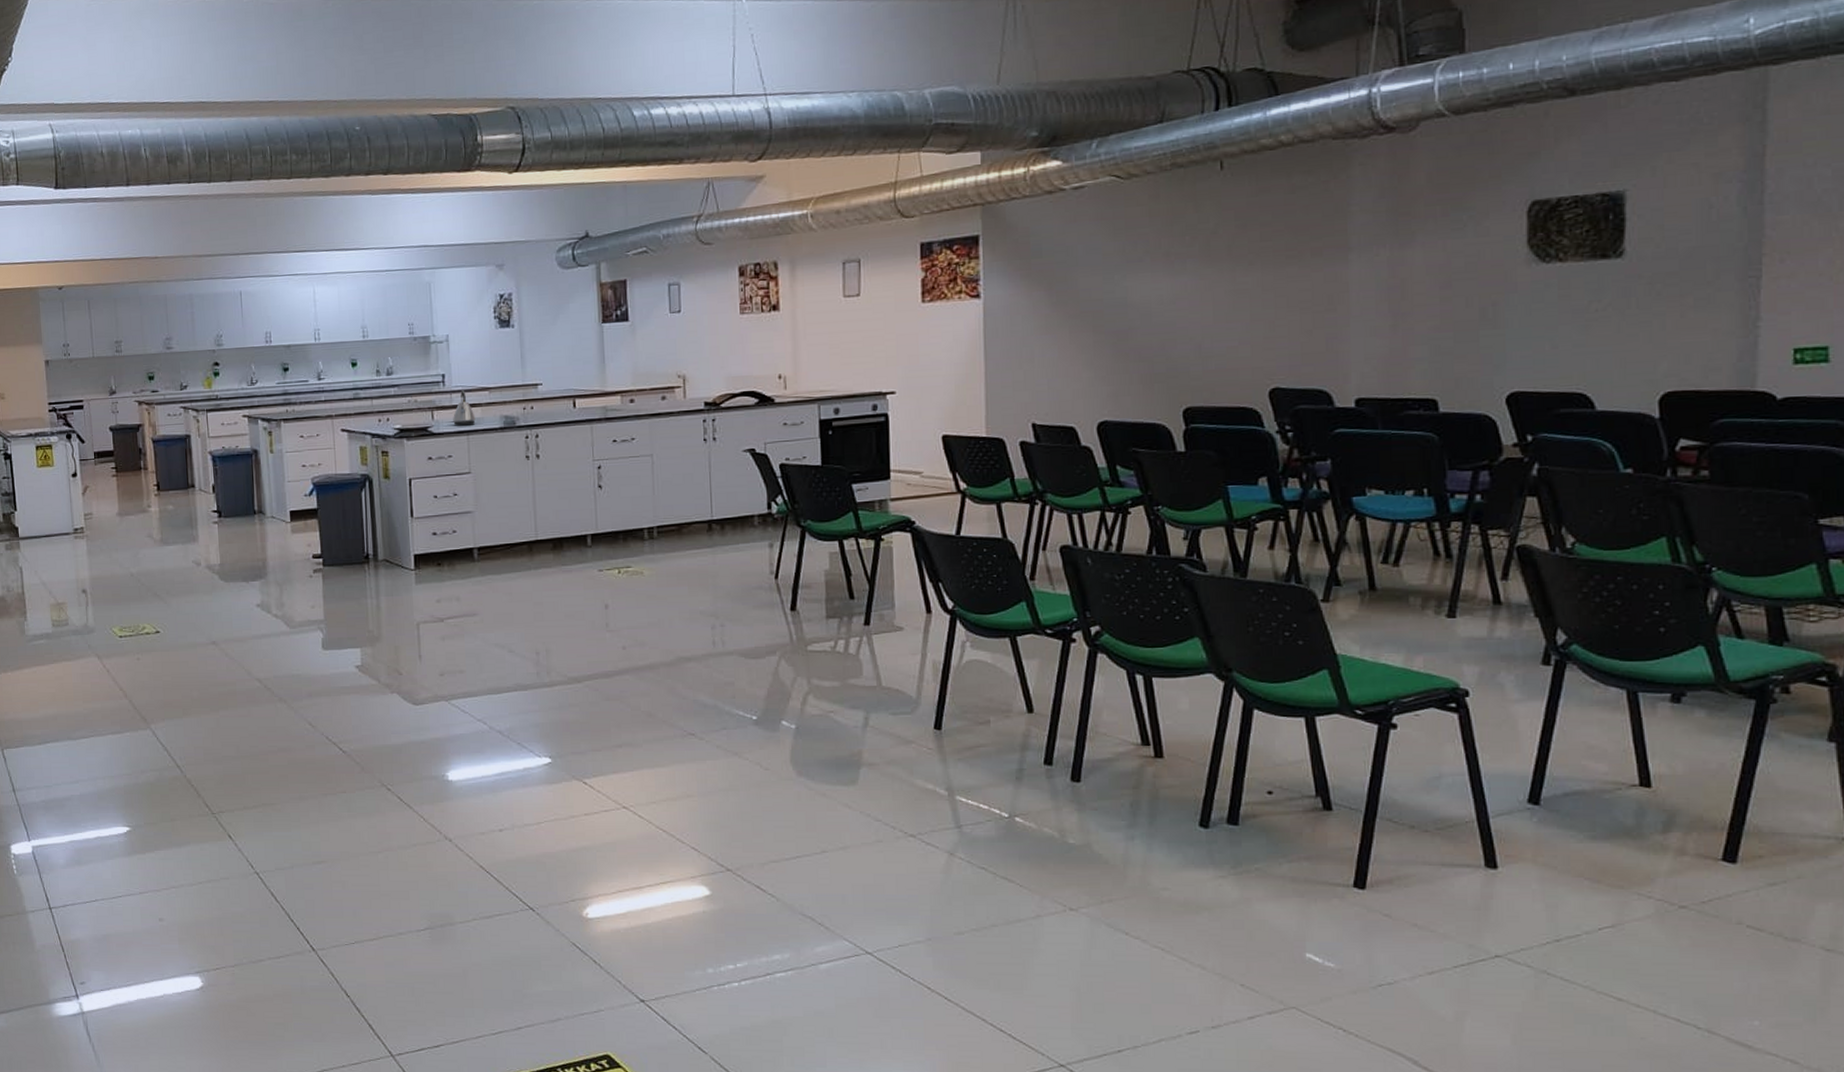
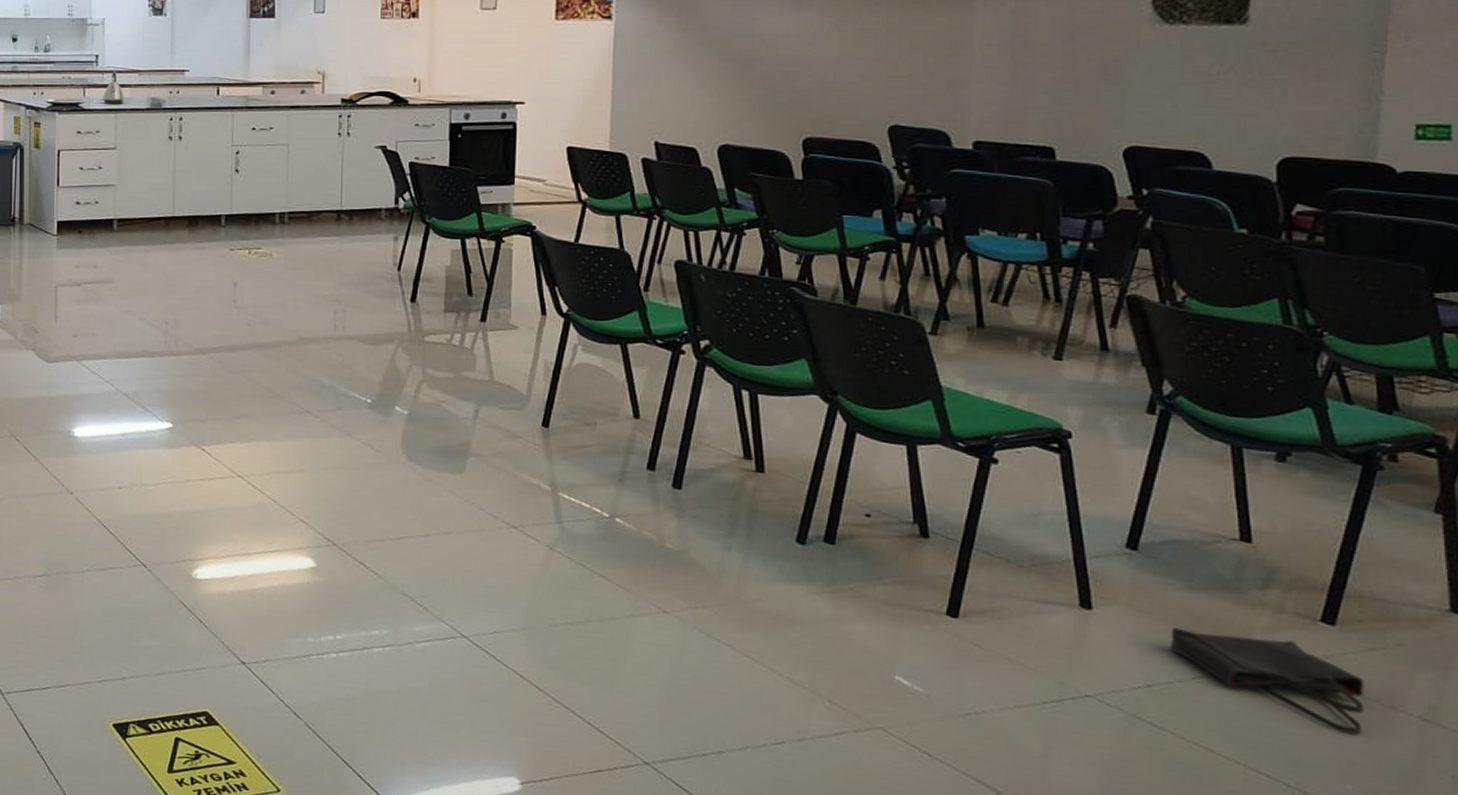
tote bag: none [1576,879,1769,971] -> present [1170,627,1365,735]

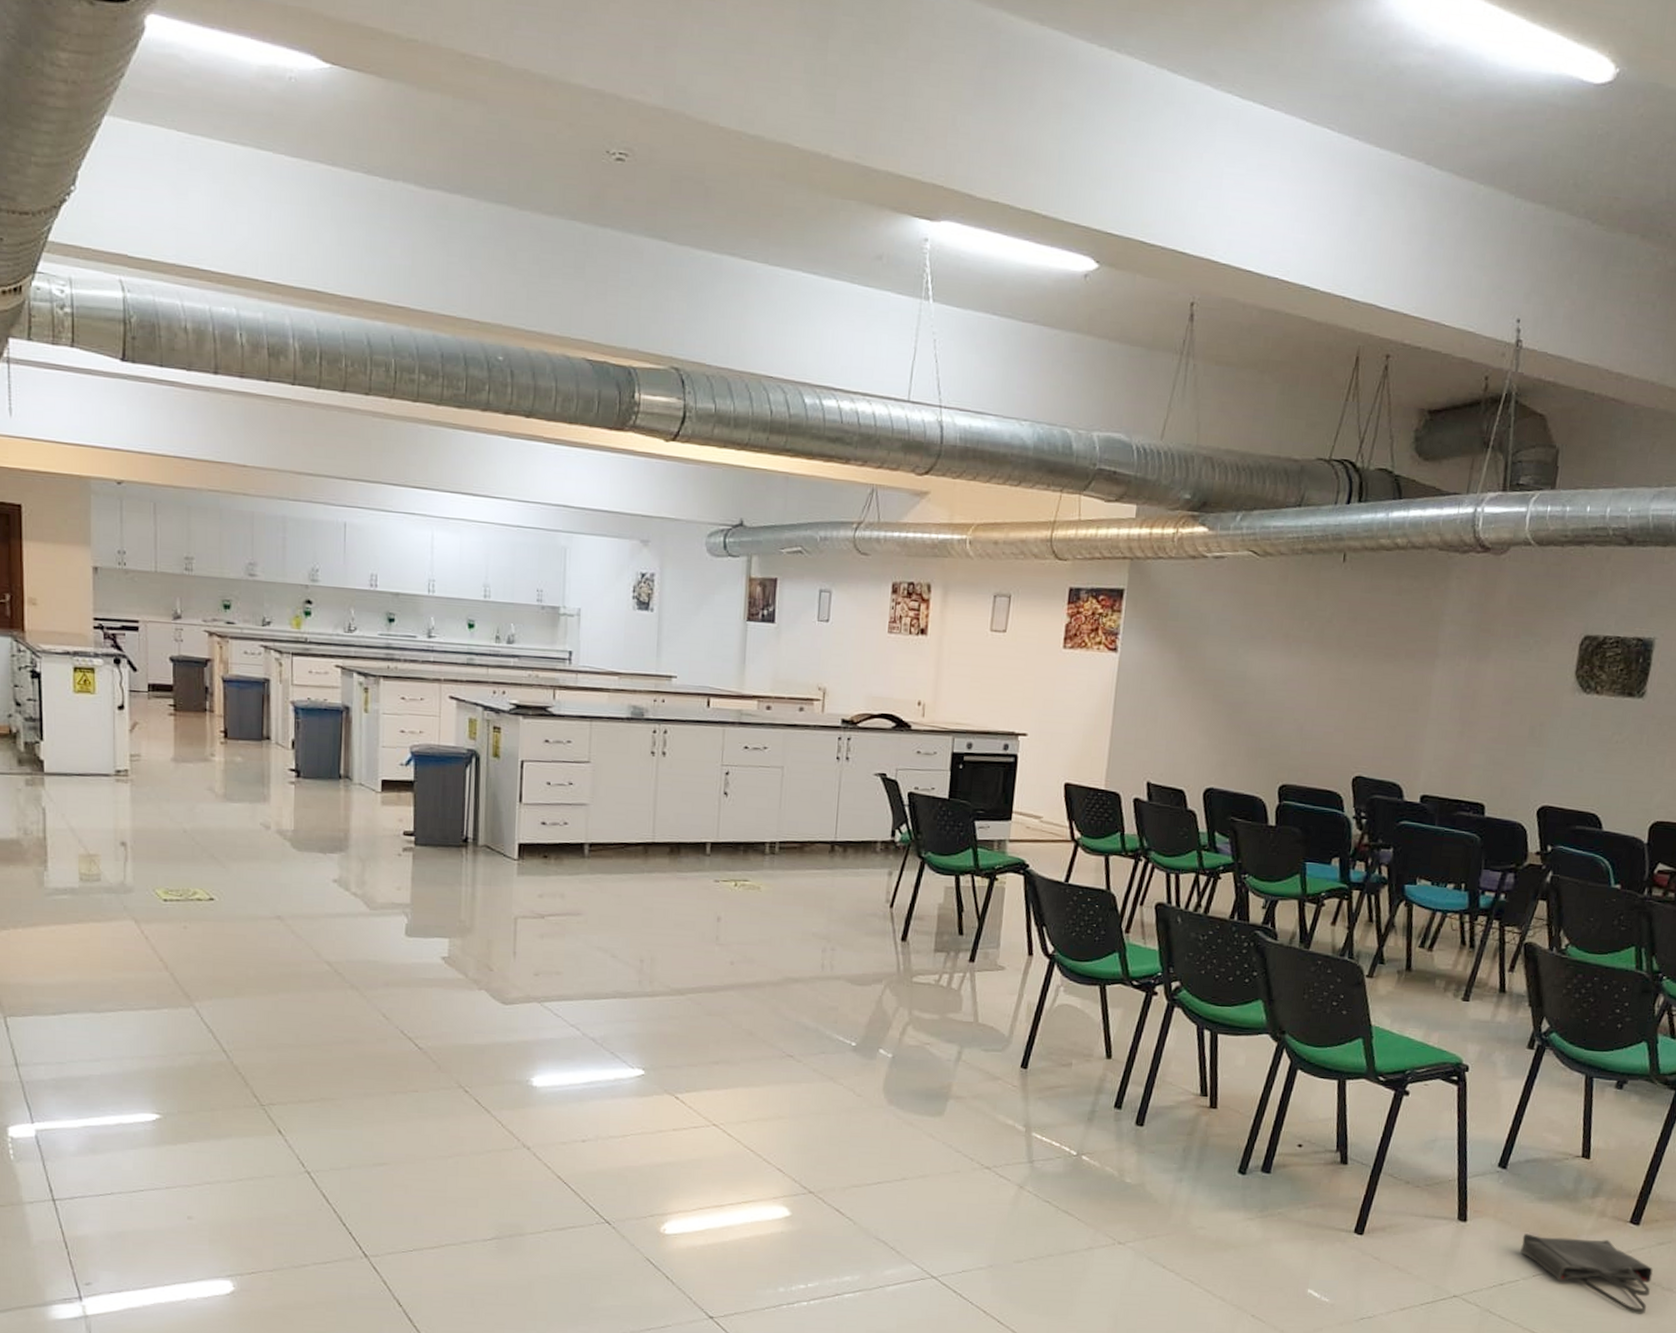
kettle: present [103,71,124,105] -> none [576,672,601,713]

